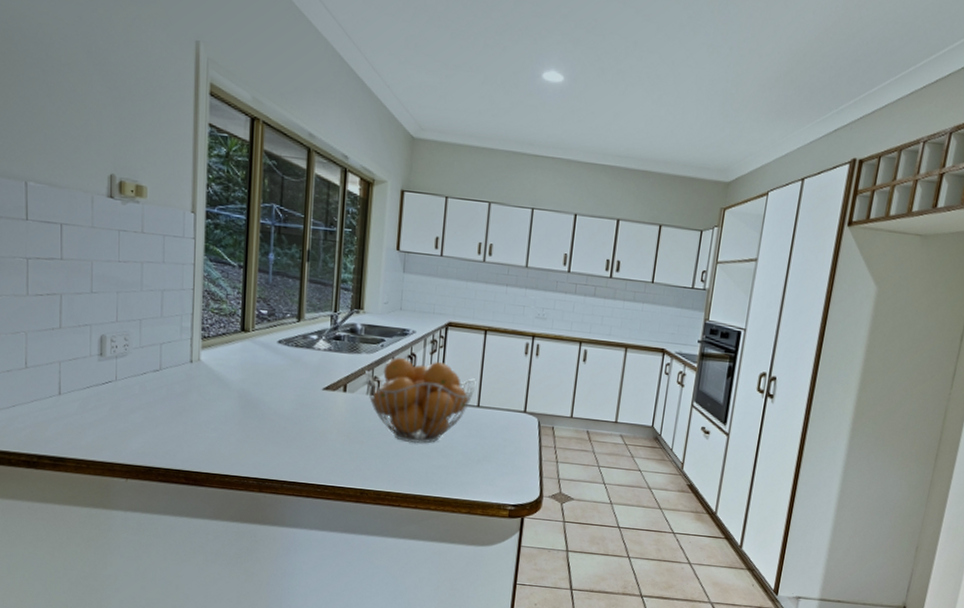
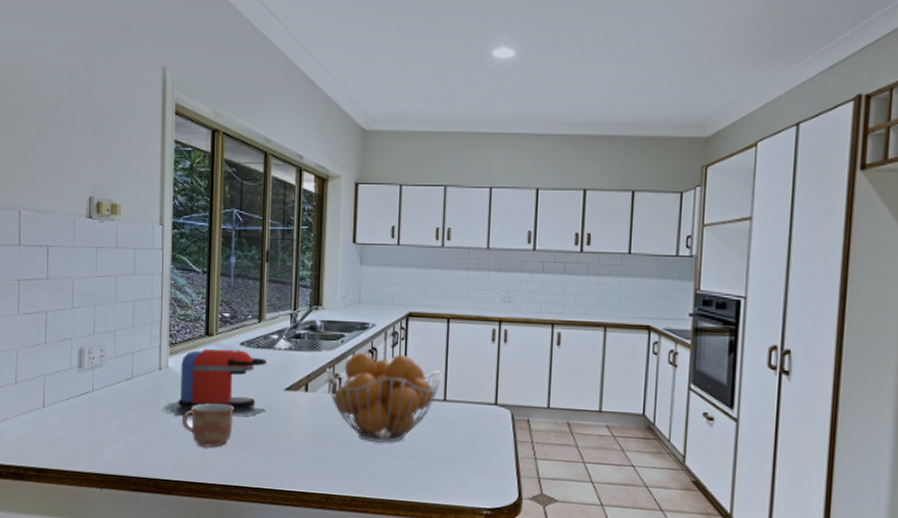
coffee maker: none [194,344,305,413] -> present [163,348,266,417]
mug: none [214,398,270,442] -> present [181,403,234,448]

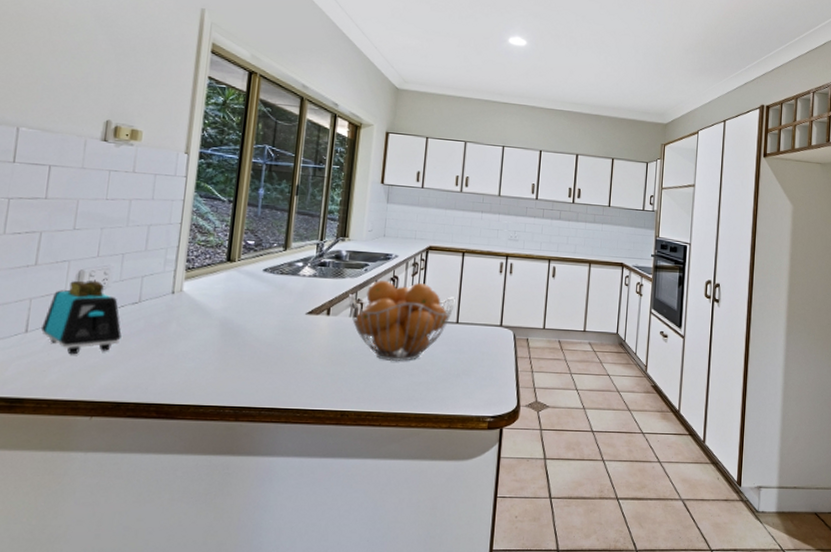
toaster: none [55,357,120,429] -> present [41,280,122,355]
coffee maker: present [163,348,266,417] -> none [173,274,290,341]
mug: present [181,403,234,448] -> none [193,326,252,371]

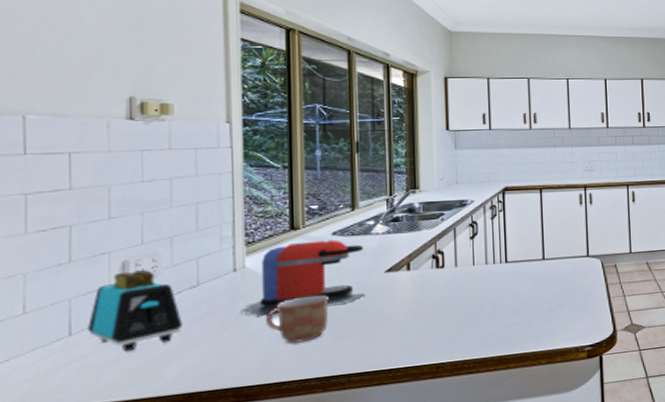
coffee maker: none [173,274,290,341] -> present [240,239,366,317]
mug: none [193,326,252,371] -> present [265,295,329,344]
fruit basket: present [349,280,455,362] -> none [428,225,539,307]

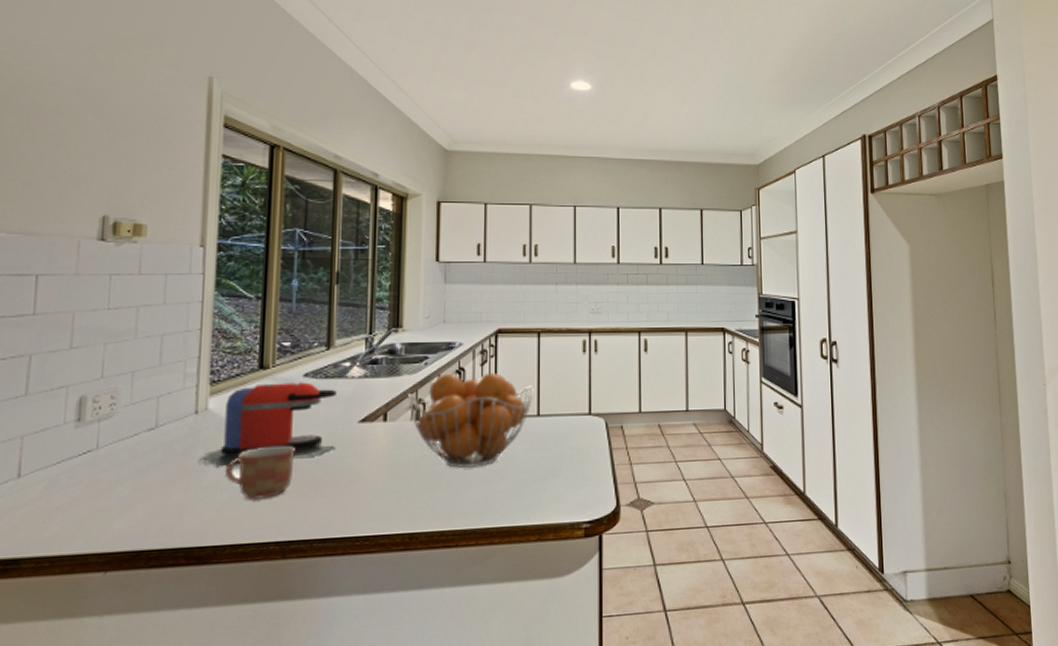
toaster: present [88,270,183,352] -> none [38,407,137,500]
fruit basket: none [428,225,539,307] -> present [408,373,534,469]

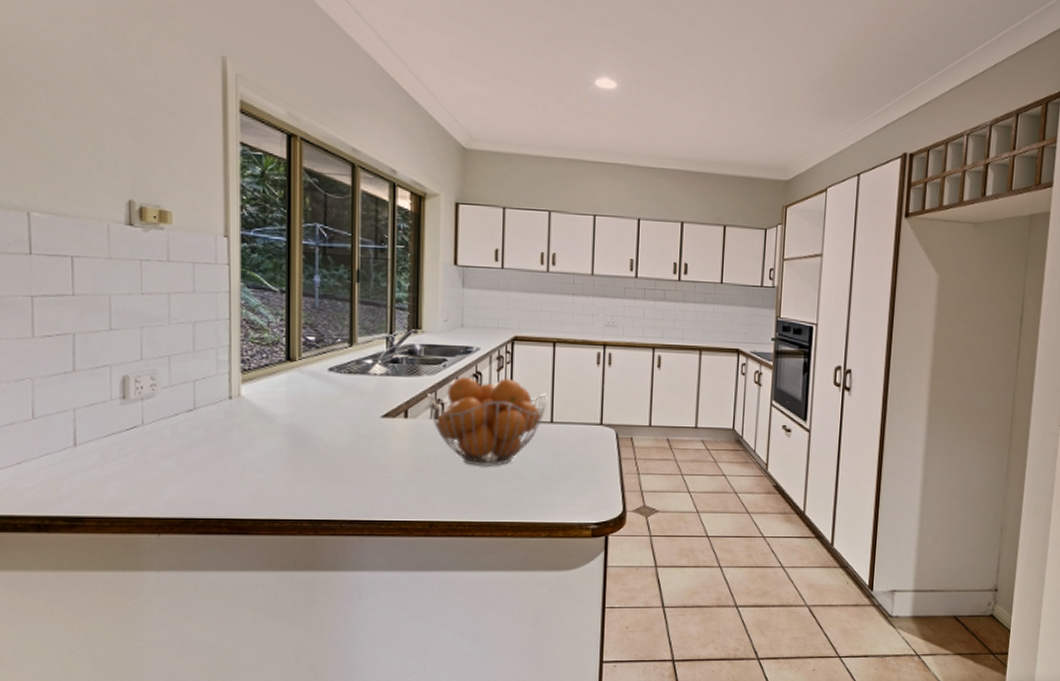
coffee maker: present [199,382,336,468] -> none [235,375,361,450]
mug: present [225,445,295,501] -> none [259,433,323,482]

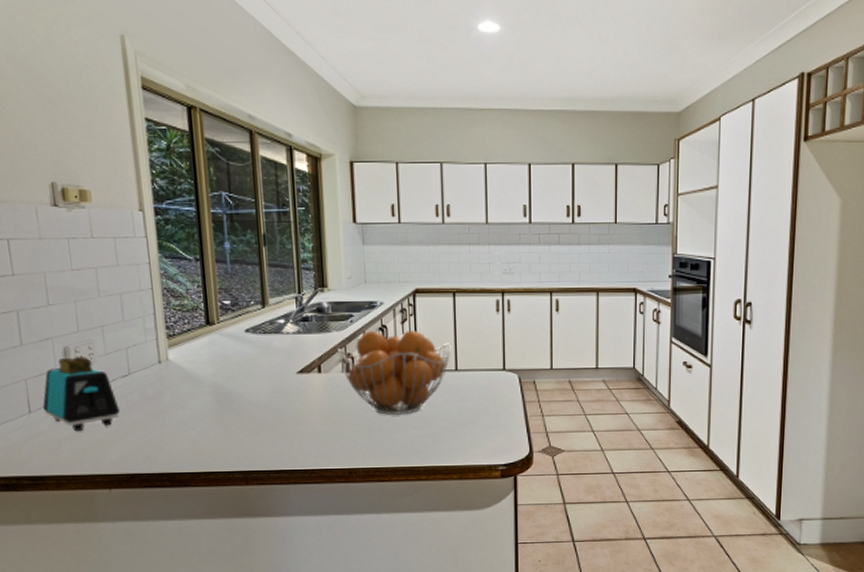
toaster: none [91,387,180,469] -> present [43,357,120,432]

